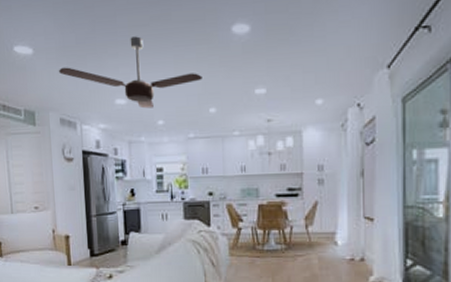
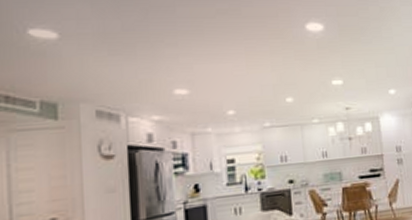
ceiling fan: present [58,36,202,109] -> none [95,27,277,99]

